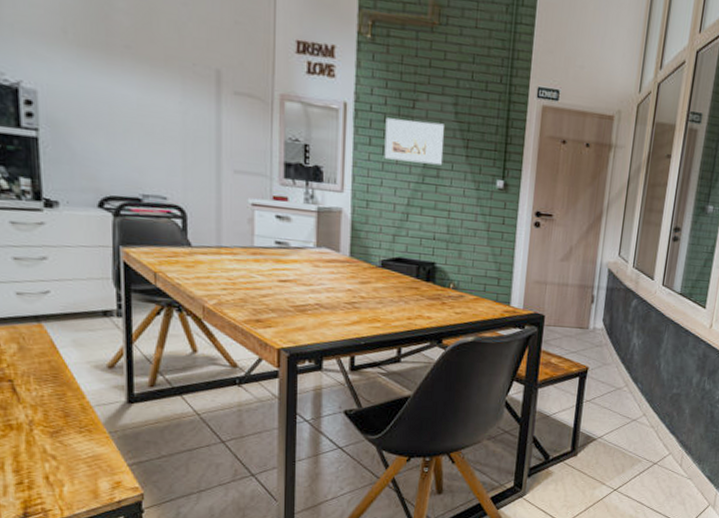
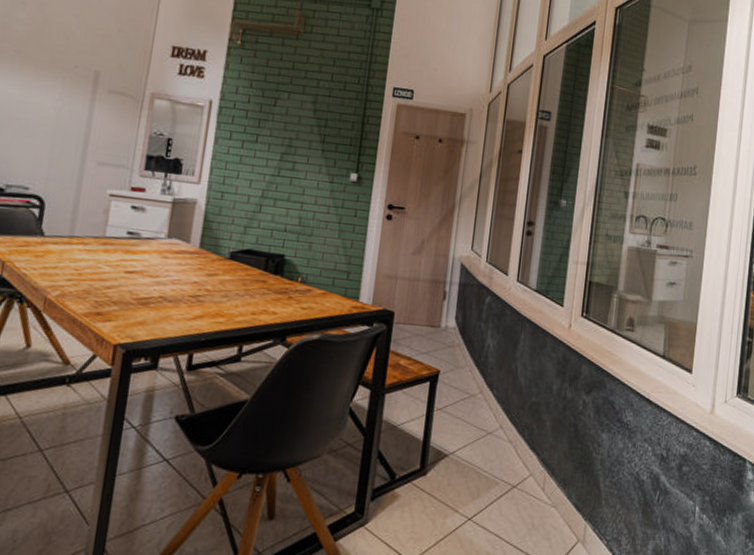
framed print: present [384,117,444,166] -> none [242,114,303,159]

